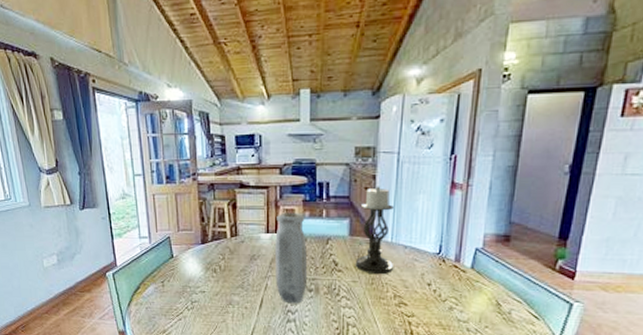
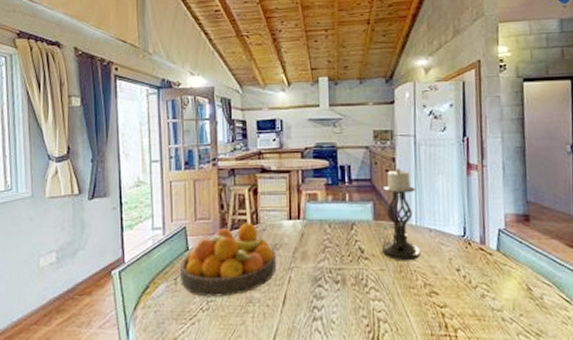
fruit bowl: none [165,234,254,299] -> present [179,222,277,297]
vase: present [275,214,308,304] -> none [298,198,334,298]

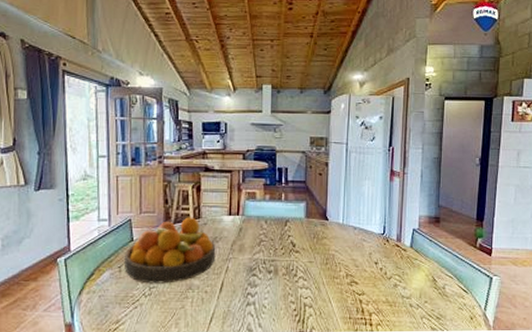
candle holder: present [381,168,420,261] -> none [311,172,345,255]

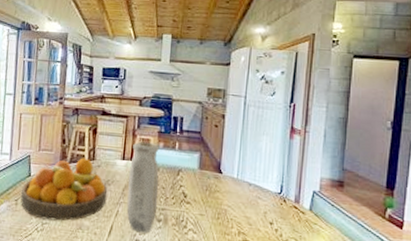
vase: none [236,197,268,286] -> present [126,142,159,233]

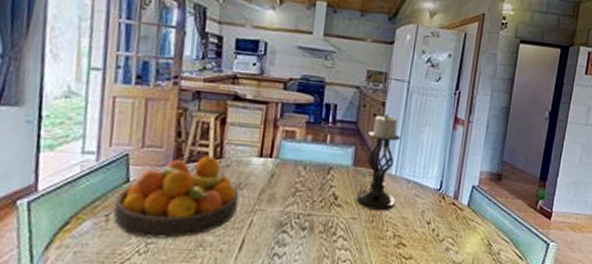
vase: present [126,142,159,233] -> none [263,135,307,245]
candle holder: none [202,125,240,210] -> present [356,114,400,211]

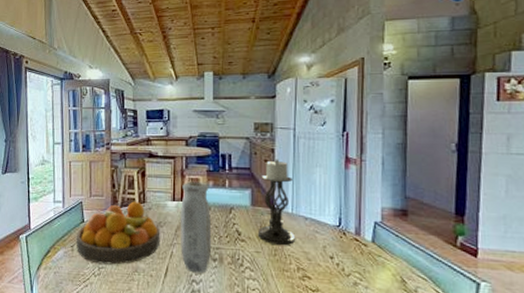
vase: none [263,135,307,245] -> present [181,183,212,273]

